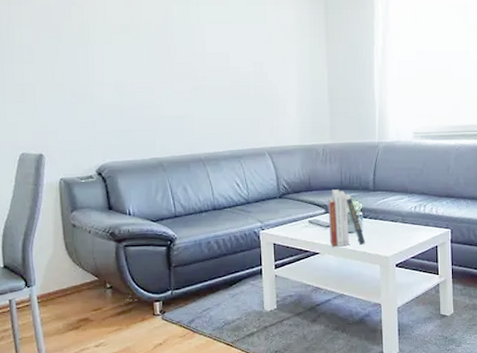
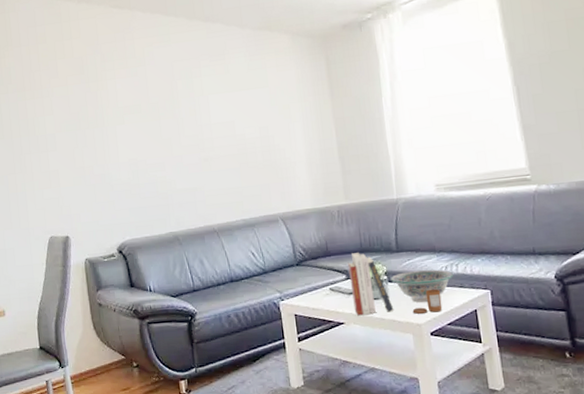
decorative bowl: none [365,209,422,238] -> present [391,269,454,303]
candle: none [382,226,408,247] -> present [412,289,443,314]

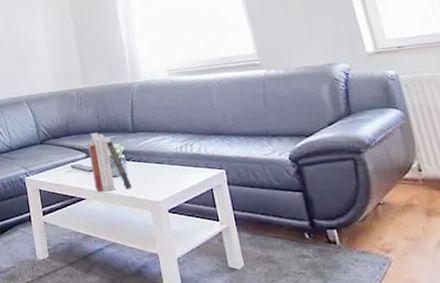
decorative bowl: present [391,269,454,303] -> none [128,149,189,182]
candle: present [412,289,443,314] -> none [150,168,179,192]

